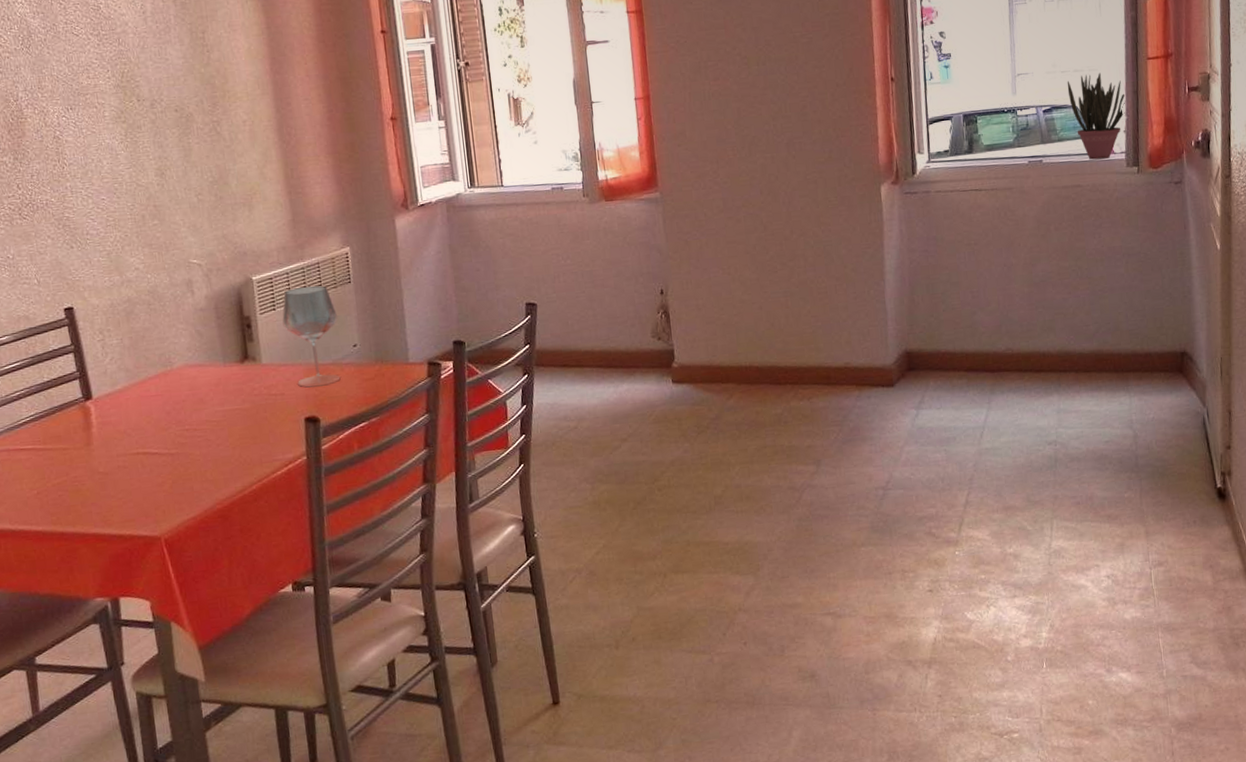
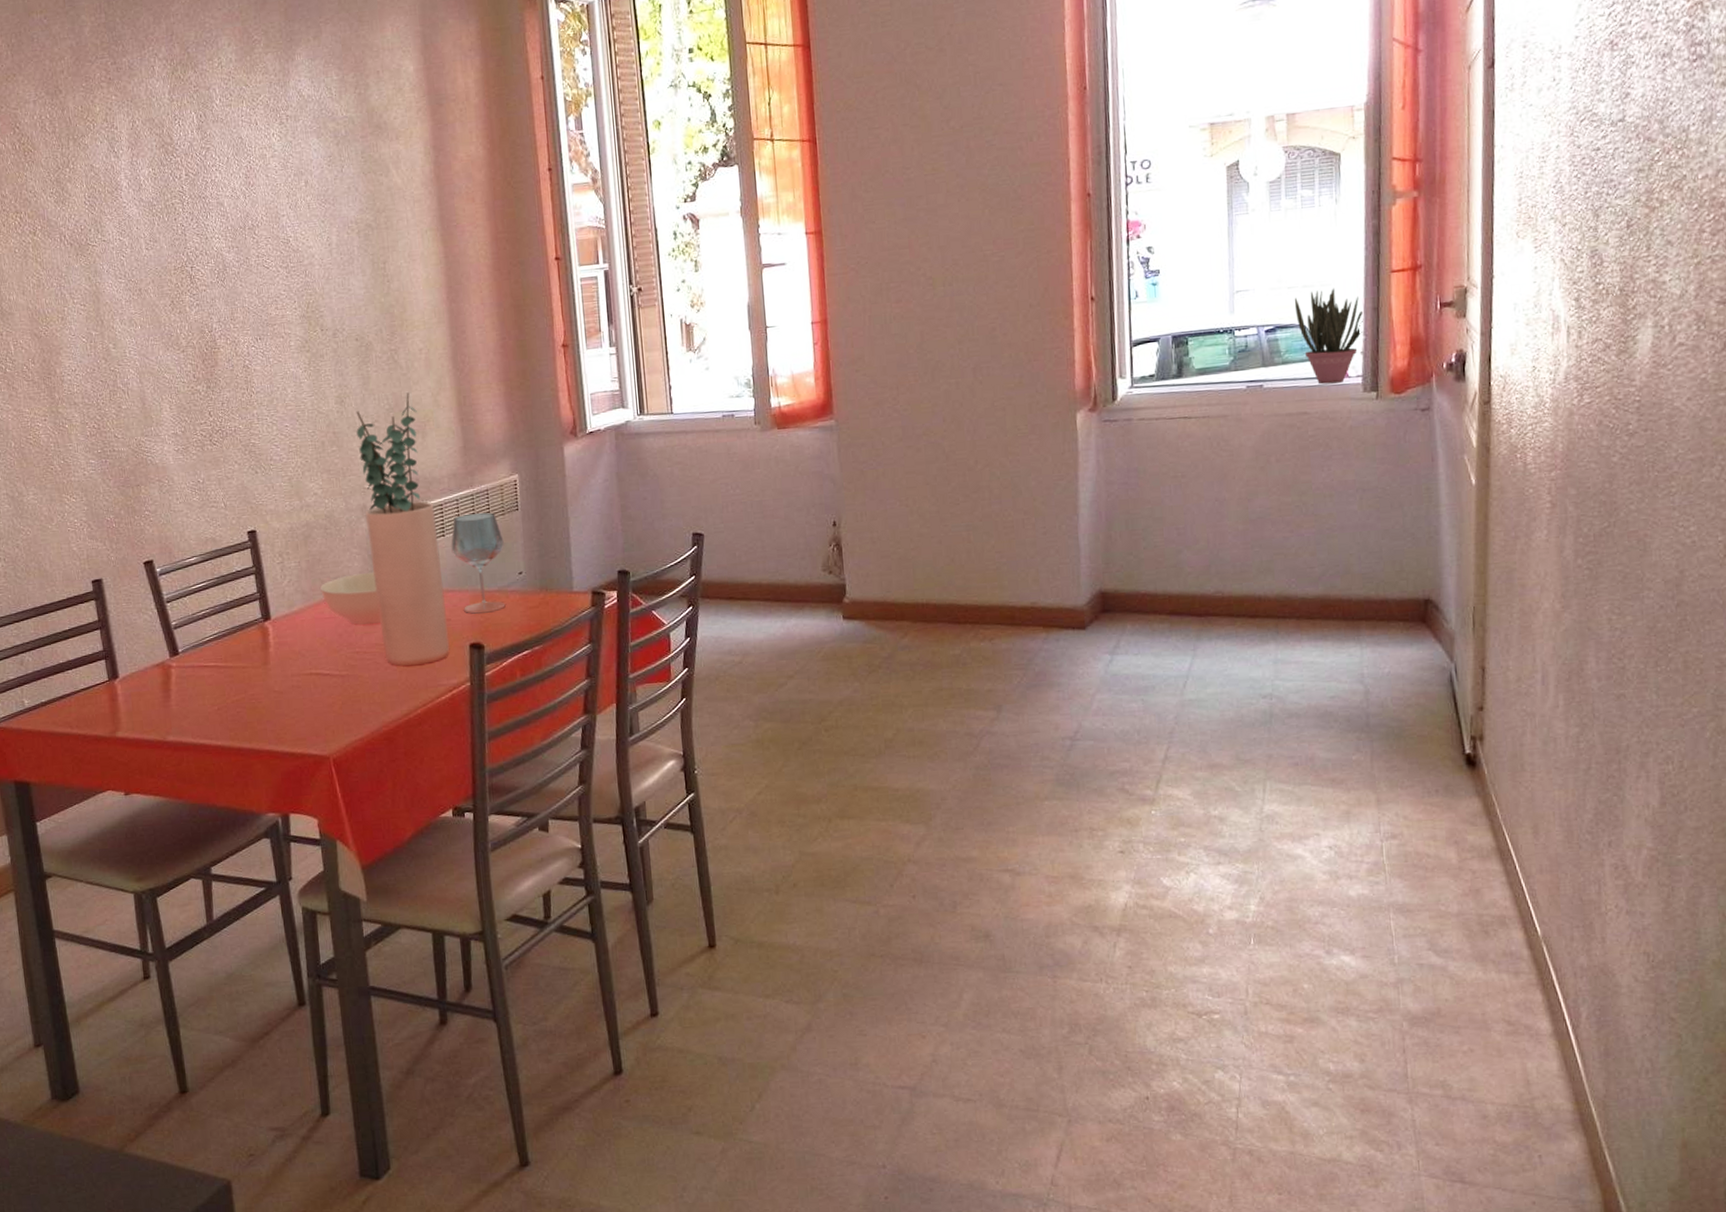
bowl: none [144,347,211,402] -> present [319,571,381,625]
vase: none [177,165,285,443] -> present [356,392,450,667]

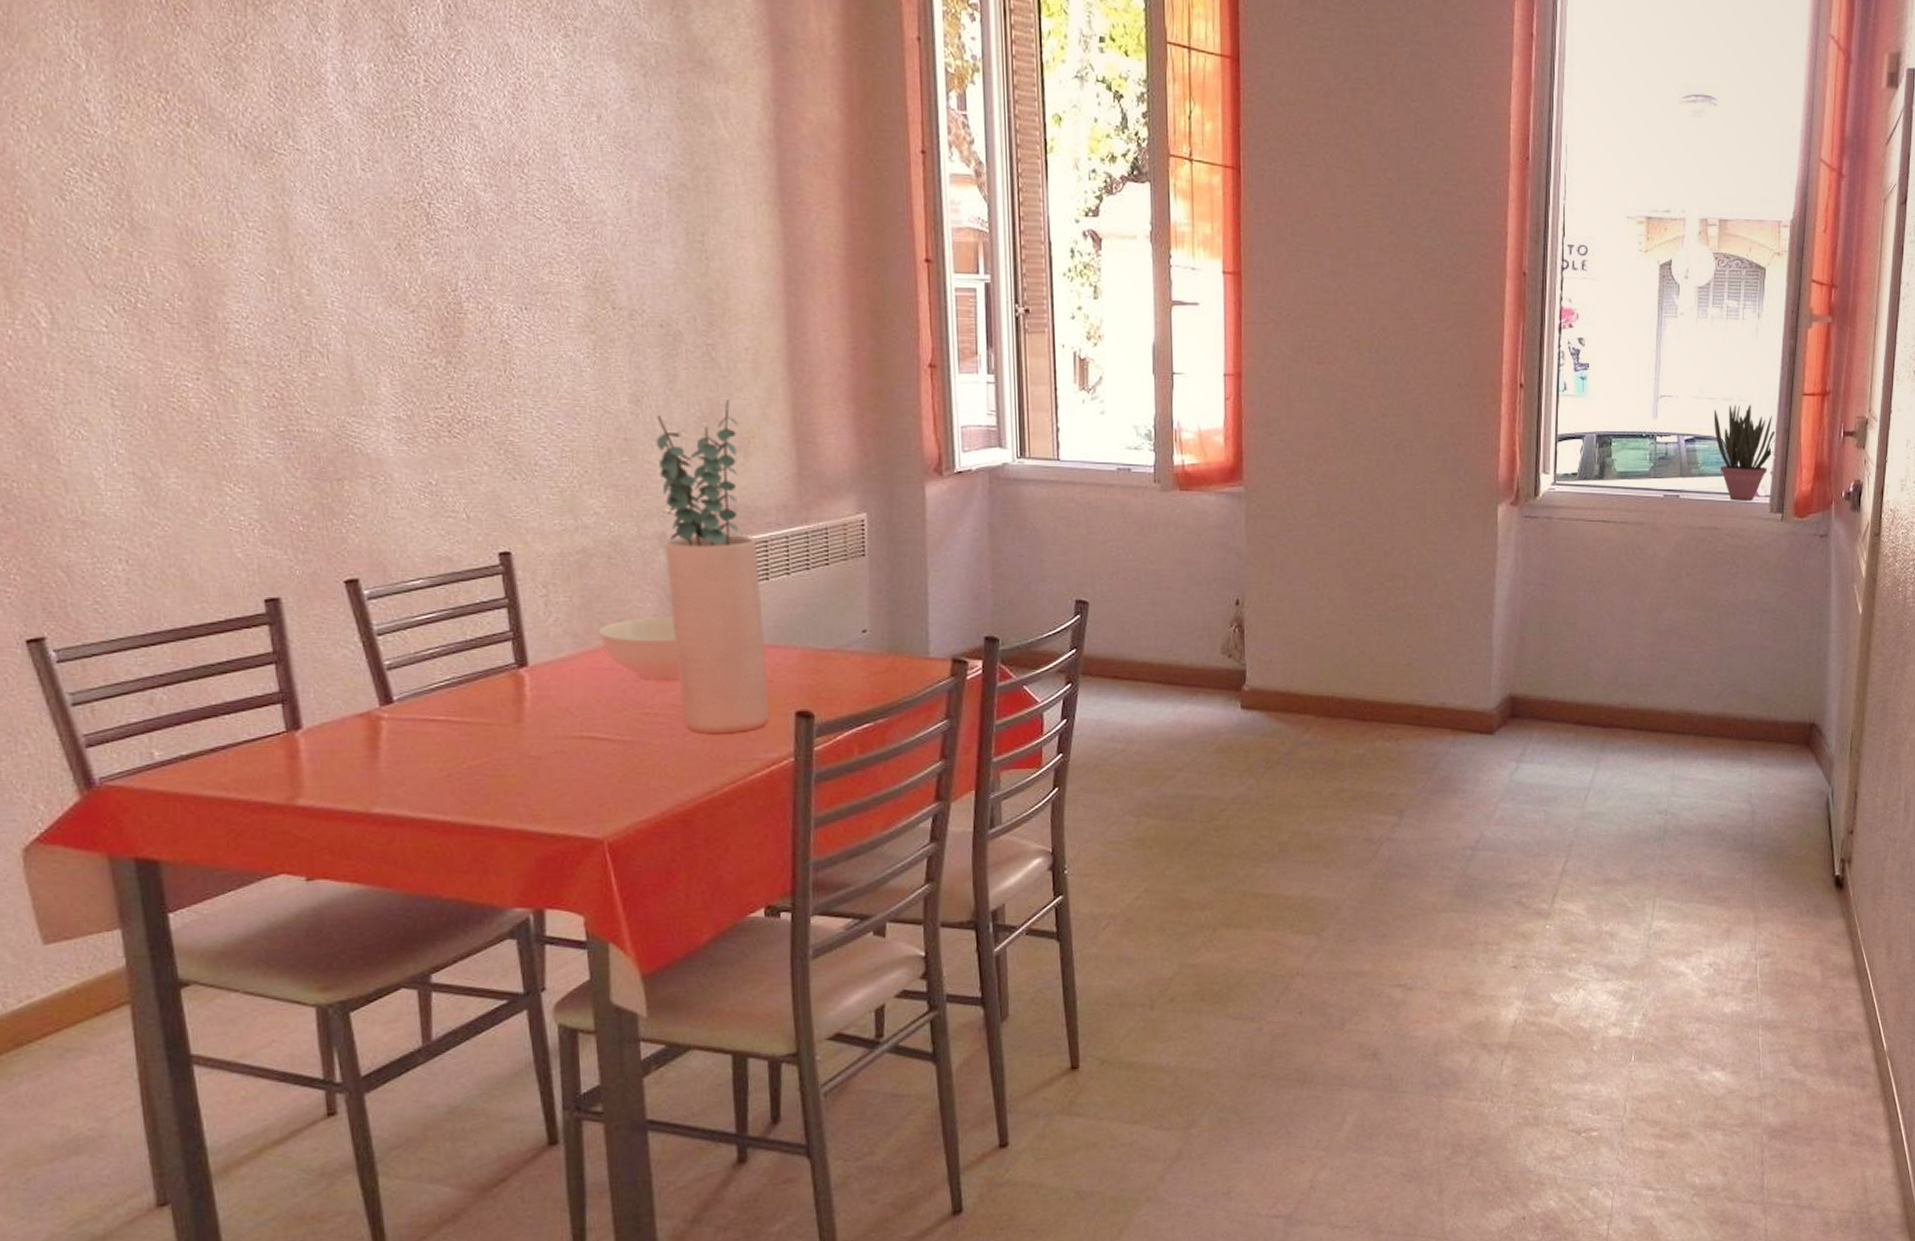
wine glass: present [451,512,506,614] -> none [776,554,845,676]

